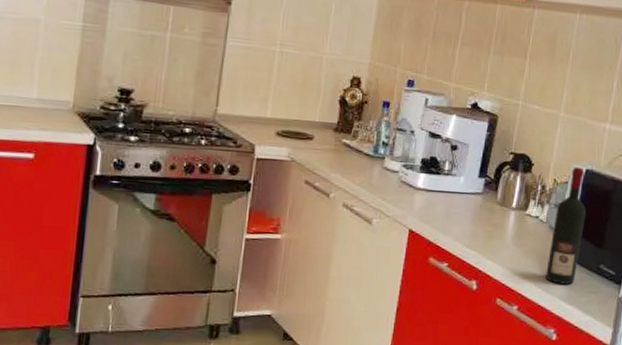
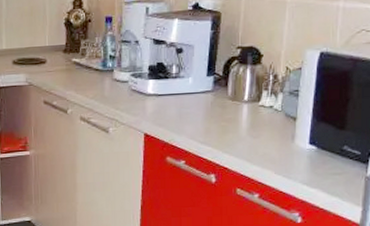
wine bottle: present [545,167,586,285] -> none [285,51,323,169]

